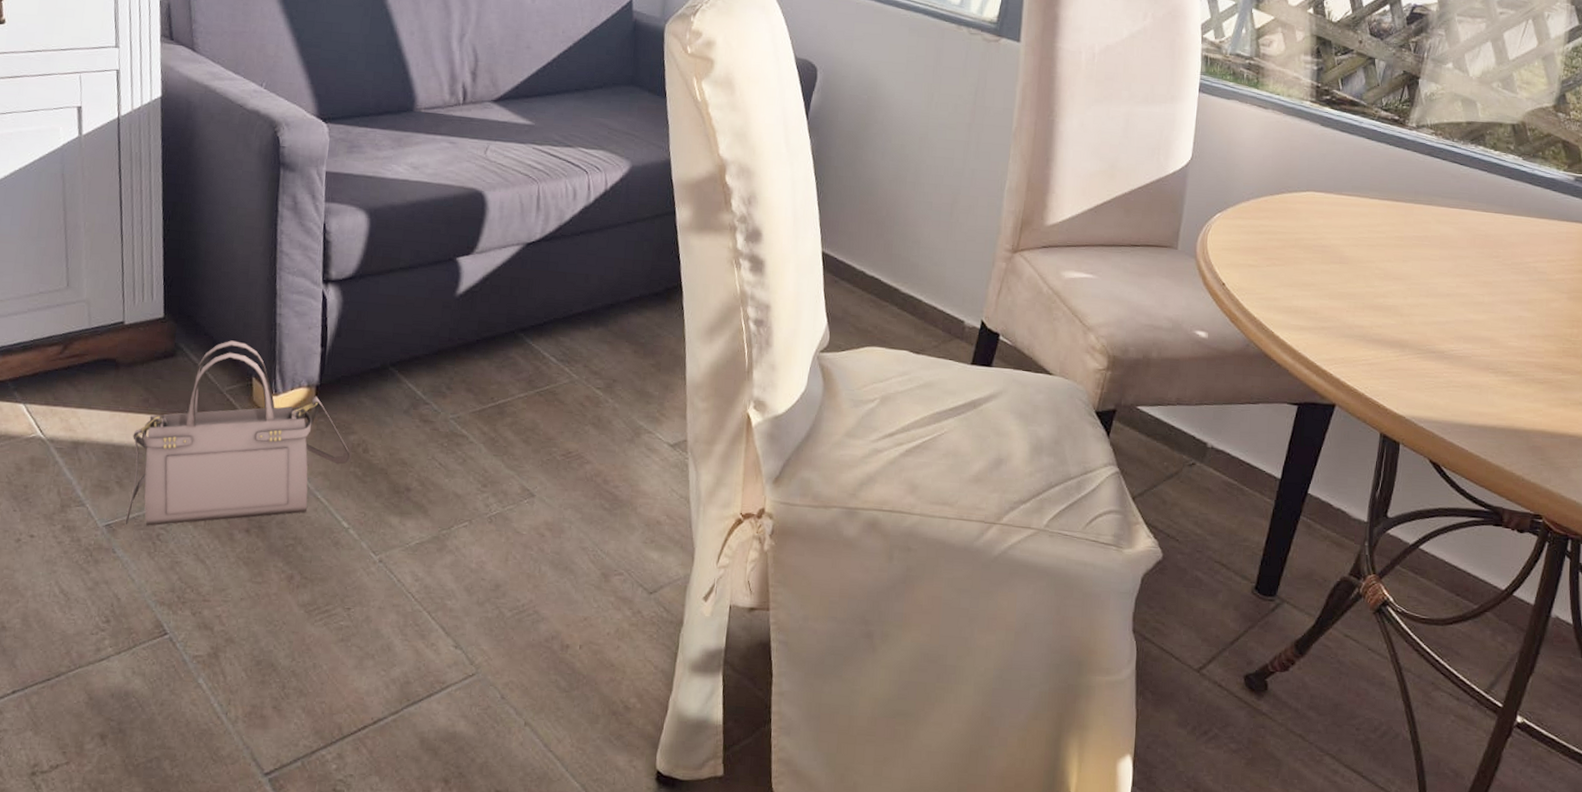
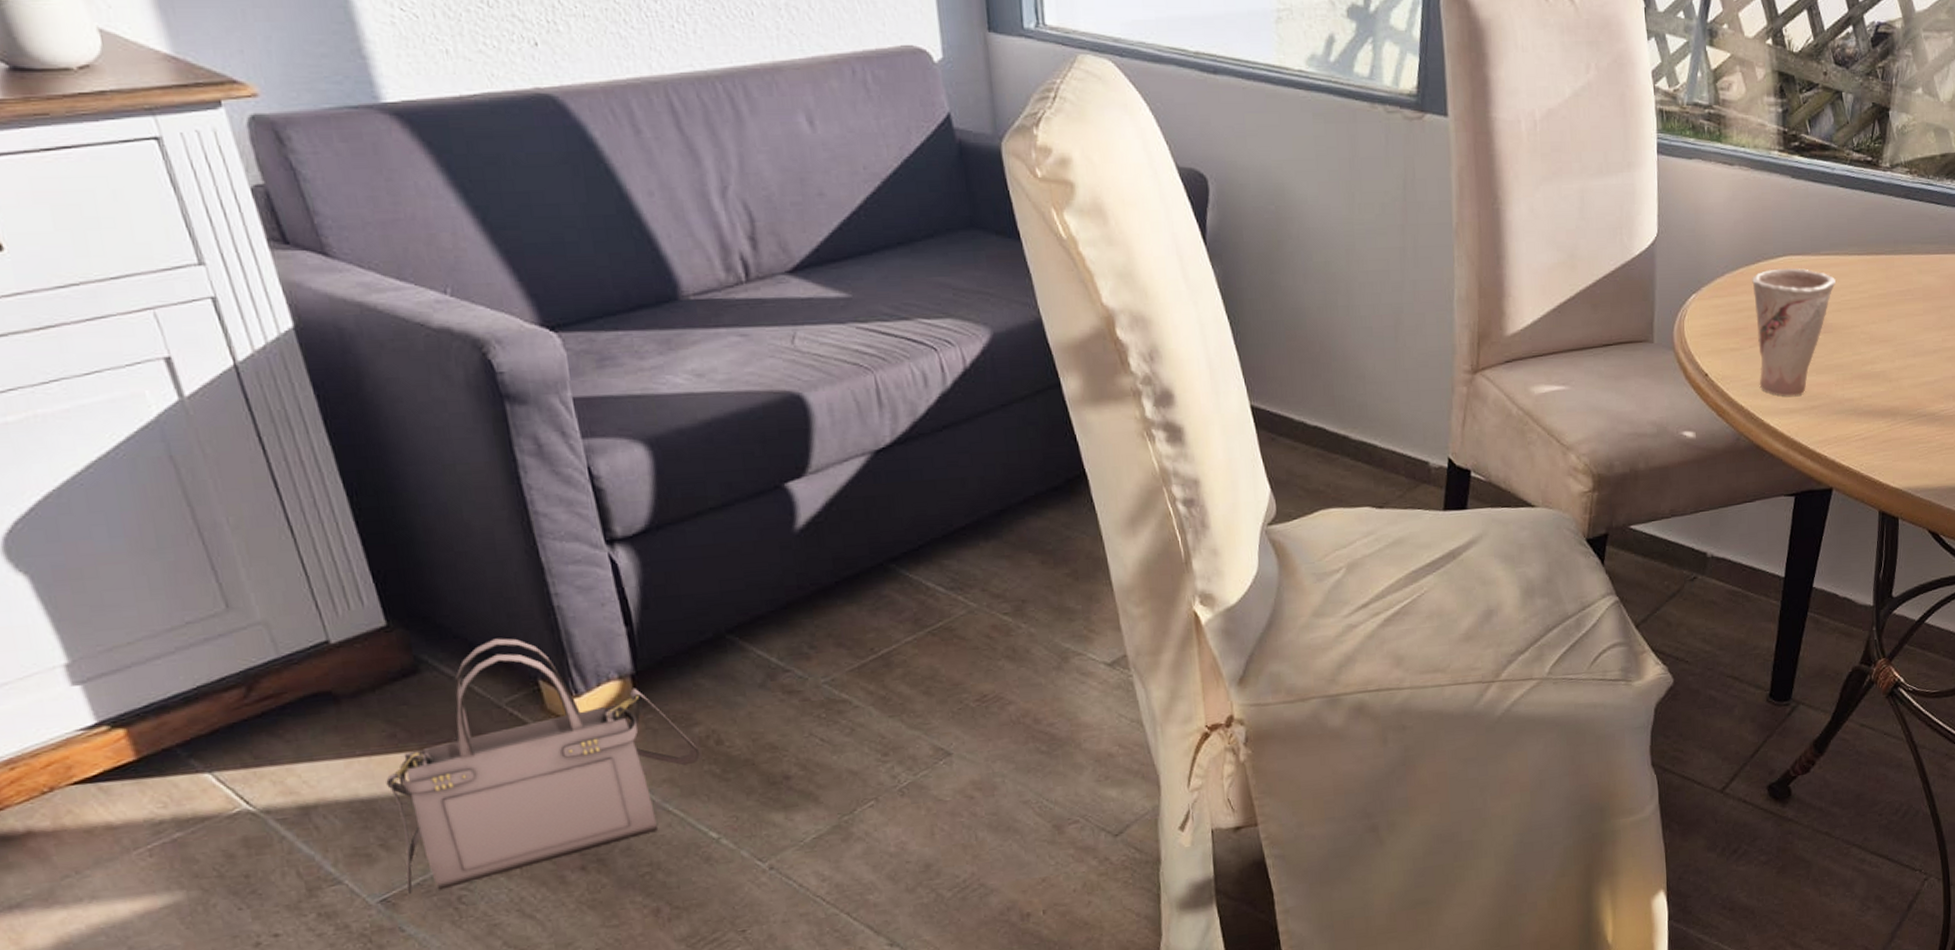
cup: none [1273,201,1355,315] -> present [1752,268,1836,396]

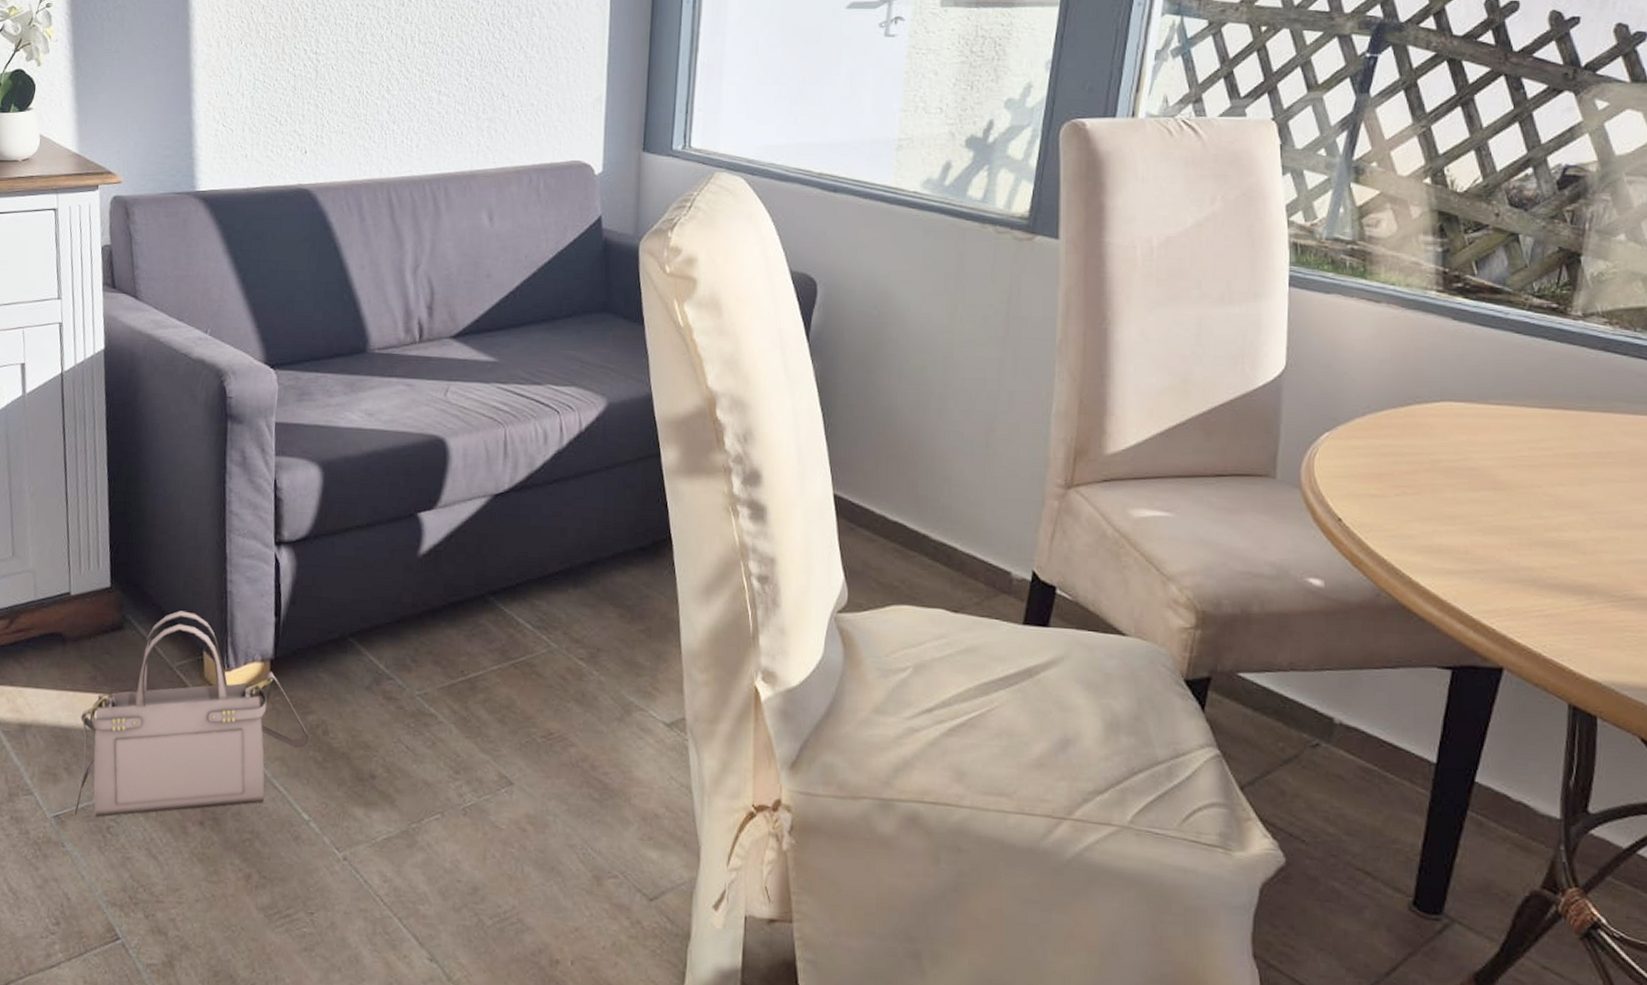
cup: present [1752,268,1836,396] -> none [1400,414,1509,556]

